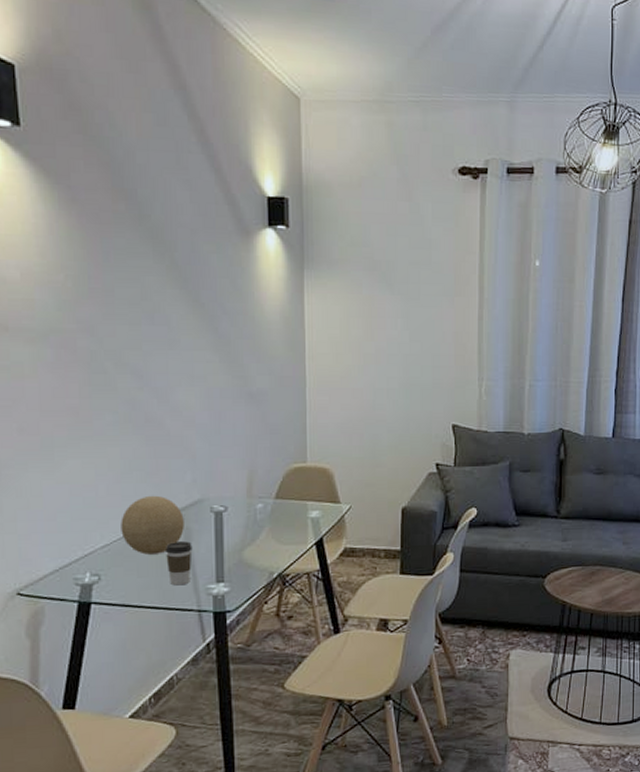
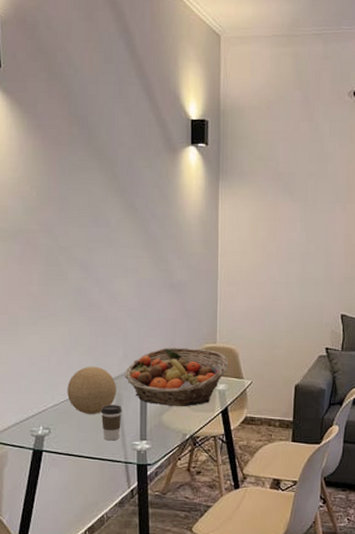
fruit basket: none [194,469,323,541] -> present [125,348,229,407]

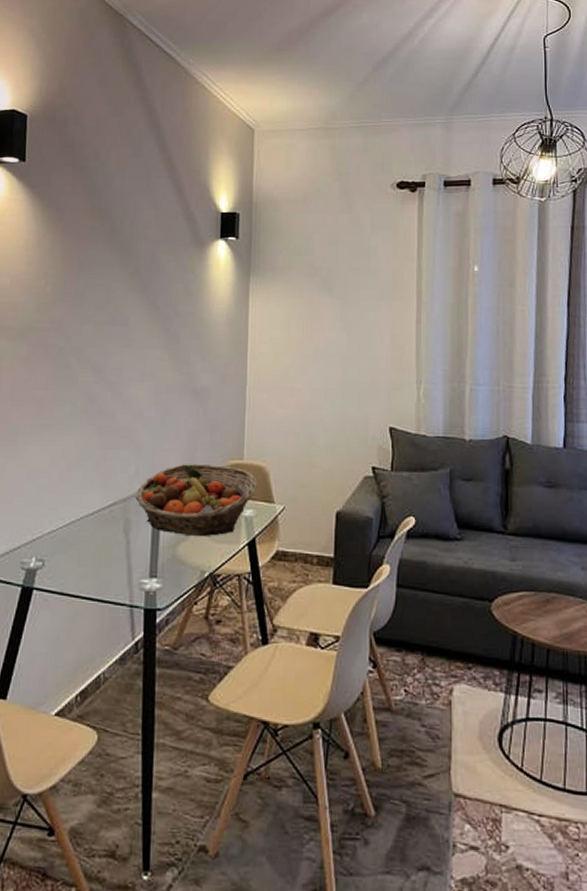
decorative ball: present [67,366,116,414] -> none [67,484,125,544]
coffee cup: present [101,405,122,441] -> none [105,532,130,578]

